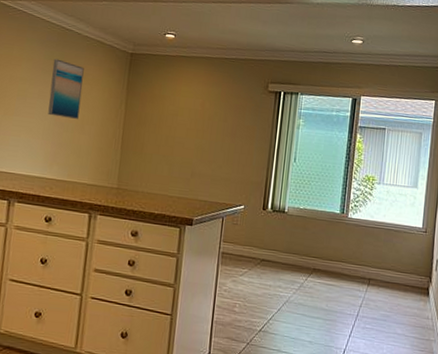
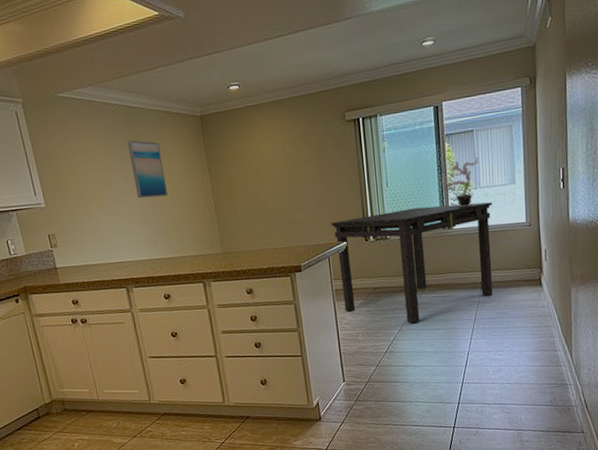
dining table: none [227,183,393,307] -> present [331,202,493,324]
potted plant: none [345,153,386,200] -> present [438,156,479,207]

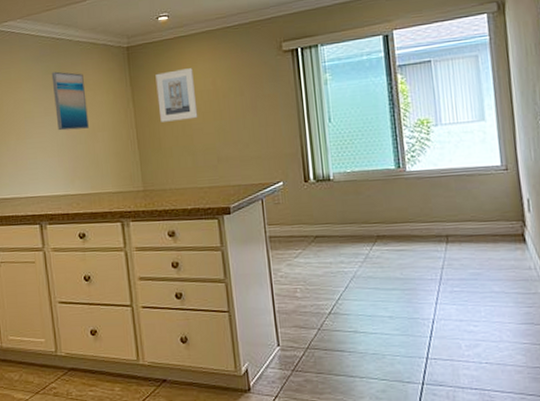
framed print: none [229,137,270,189] -> present [155,68,198,122]
dining table: present [331,202,493,324] -> none [265,141,462,281]
potted plant: present [438,156,479,207] -> none [390,89,439,147]

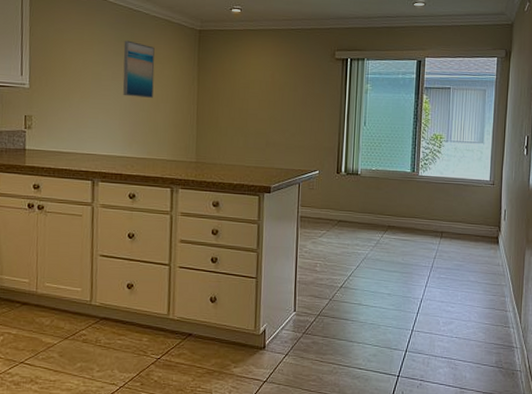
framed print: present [155,68,198,122] -> none [220,58,256,105]

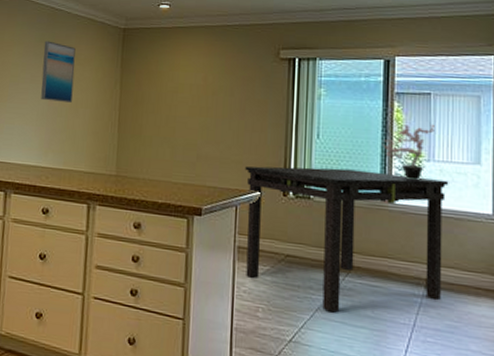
dining table: none [306,149,461,262] -> present [245,166,449,313]
potted plant: none [413,112,452,157] -> present [382,124,434,181]

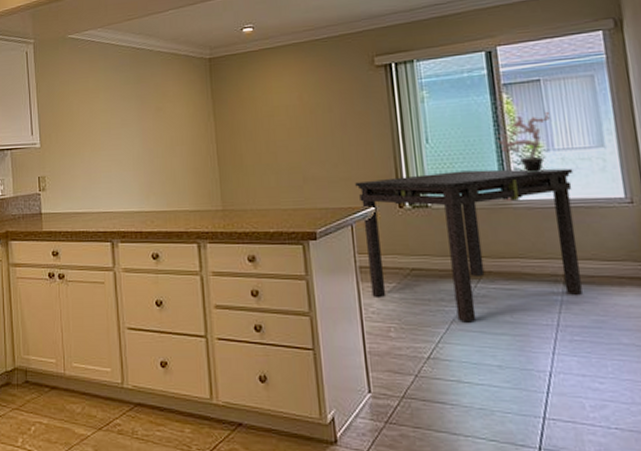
wall art: present [41,41,76,102] -> none [130,82,167,144]

